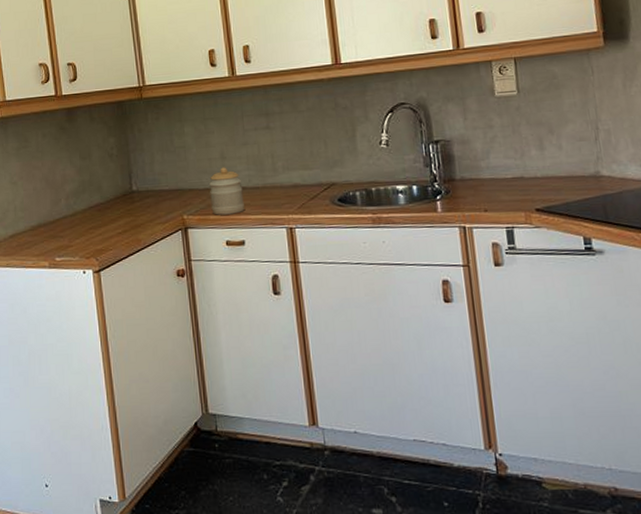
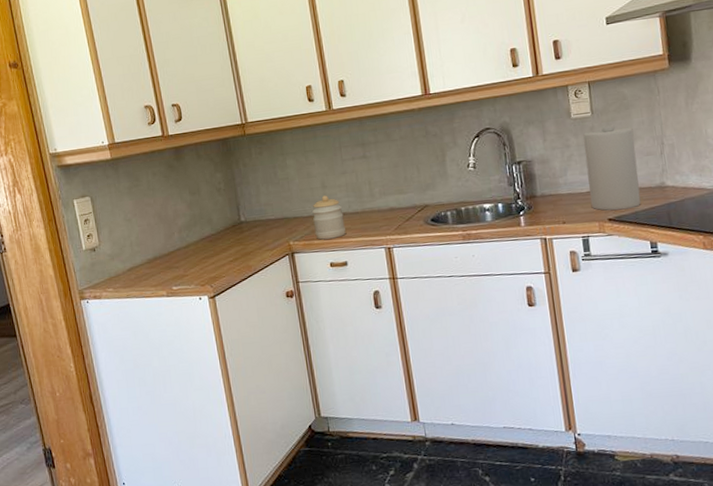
paper towel holder: none [508,106,573,200] -> present [583,125,641,211]

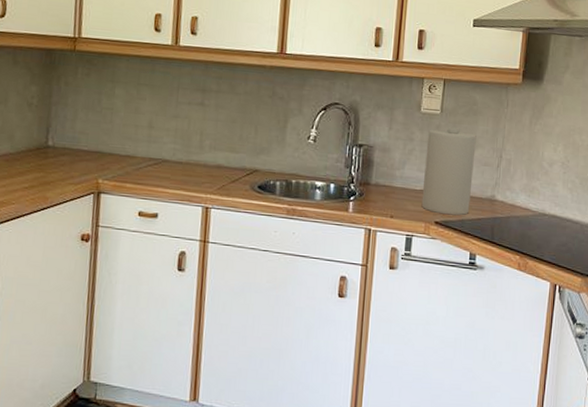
jar: present [311,195,346,240] -> none [129,136,166,186]

